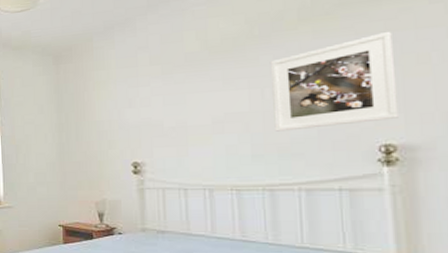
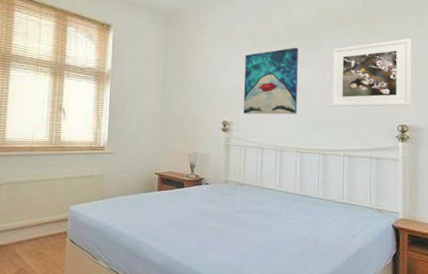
wall art: none [153,66,228,152] -> present [243,47,299,115]

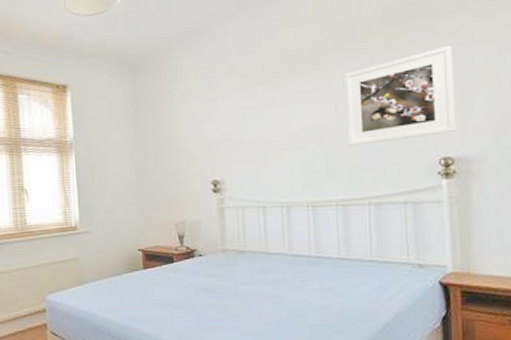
wall art: present [243,47,299,115] -> none [232,78,305,169]

